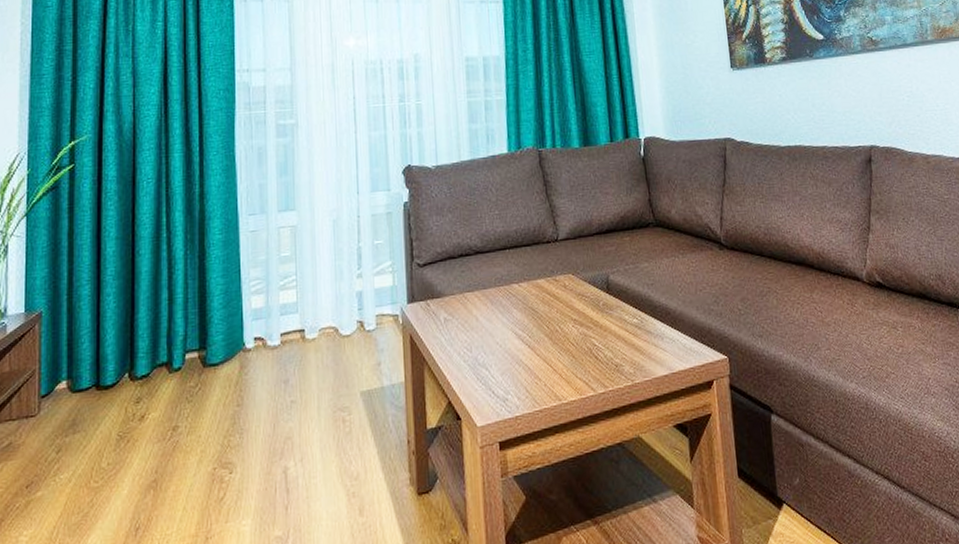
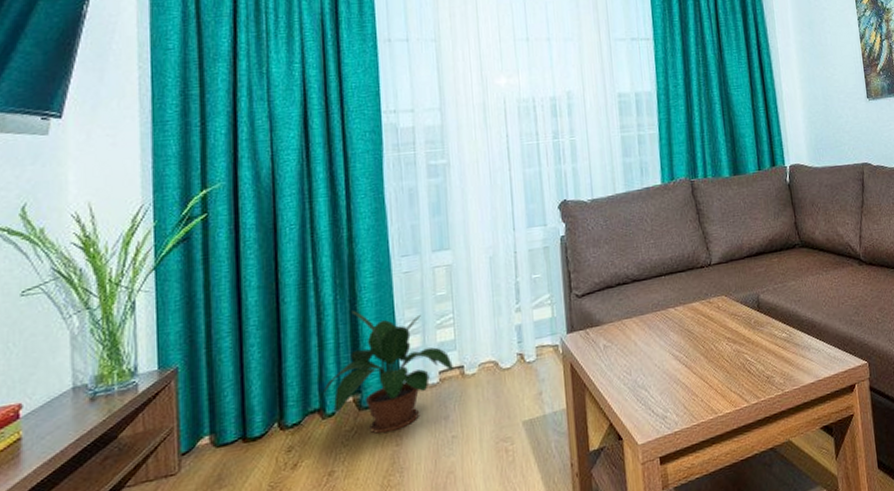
potted plant: none [171,267,294,393] -> present [323,311,453,434]

